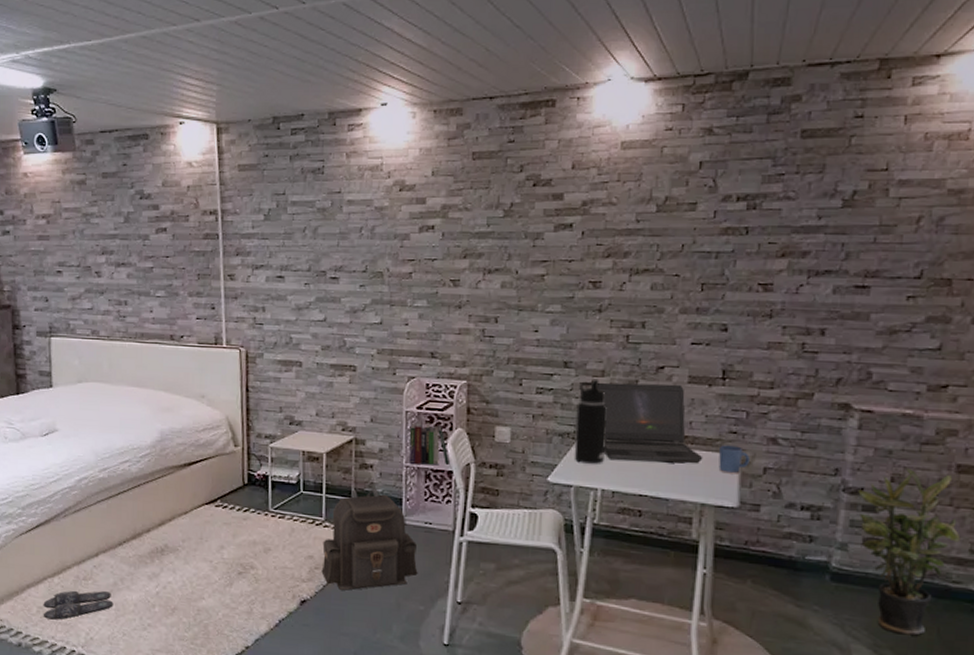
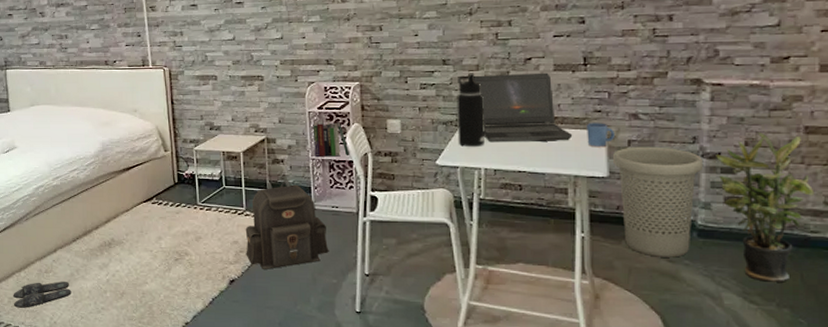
trash bin: none [744,475,844,602] -> present [612,146,704,258]

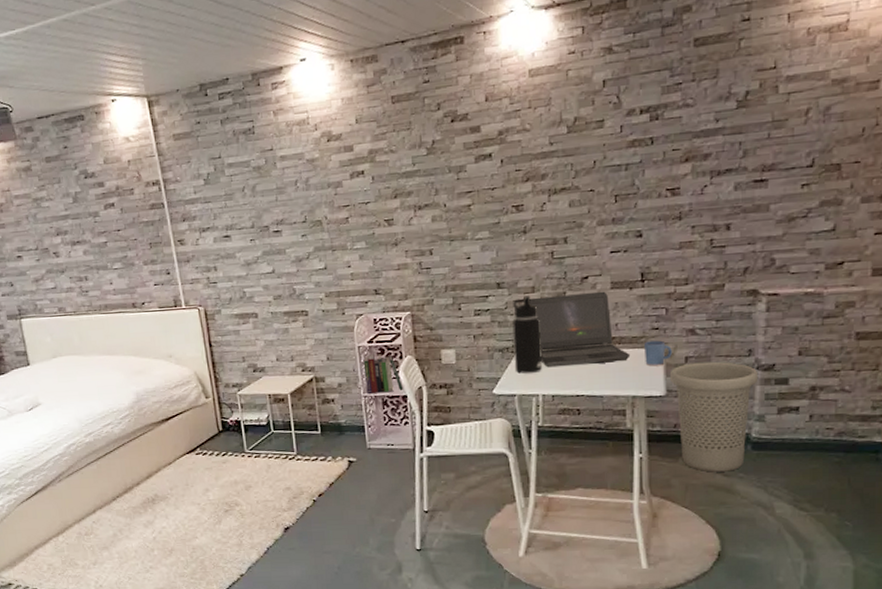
slippers: present [13,281,72,308] -> none [52,543,116,574]
backpack: present [245,179,329,269] -> none [297,419,386,514]
potted plant: present [716,131,815,282] -> none [770,340,863,489]

